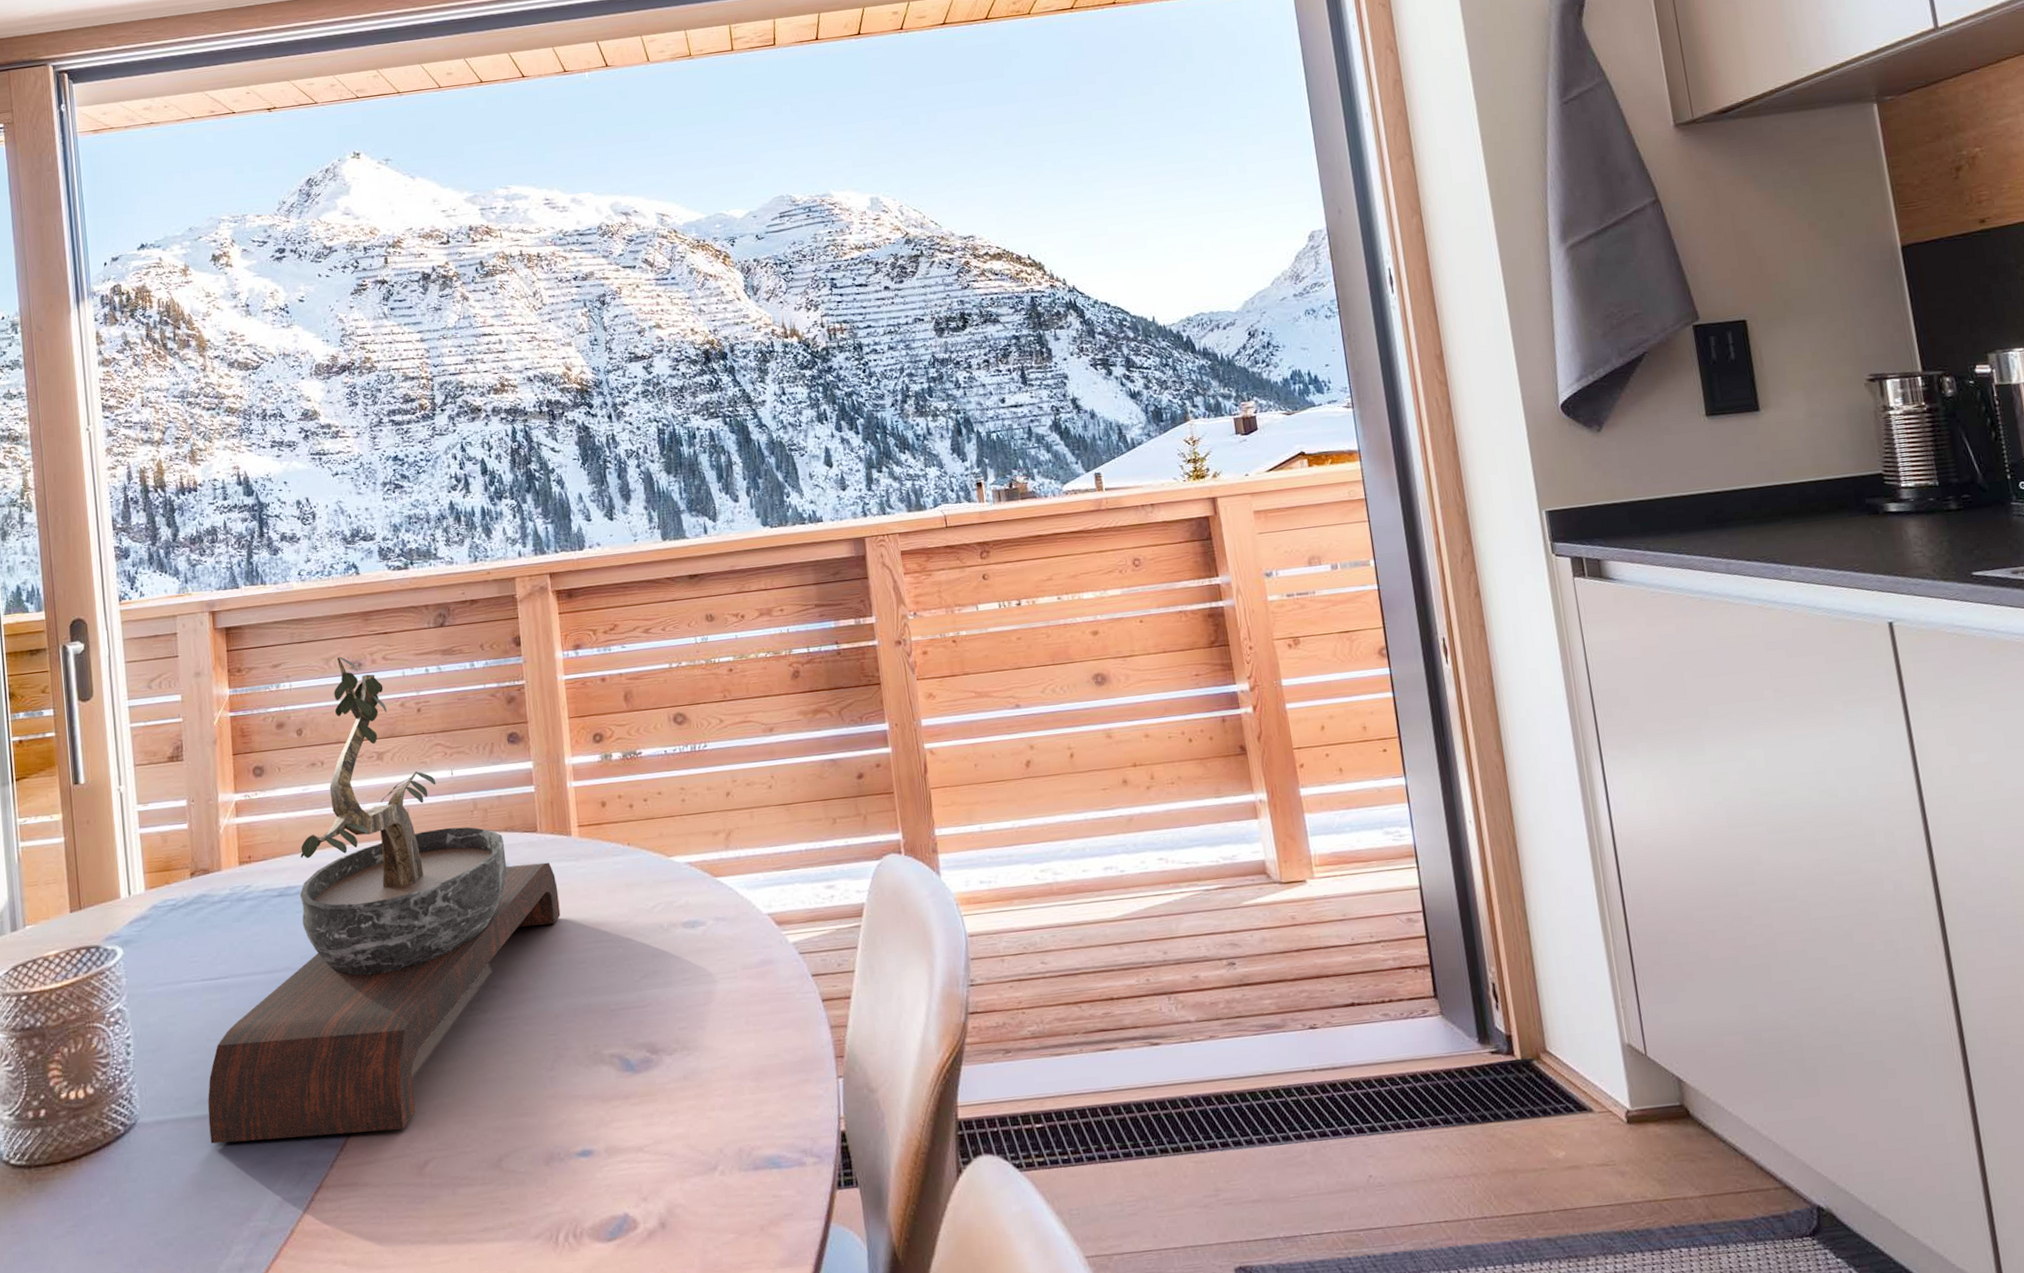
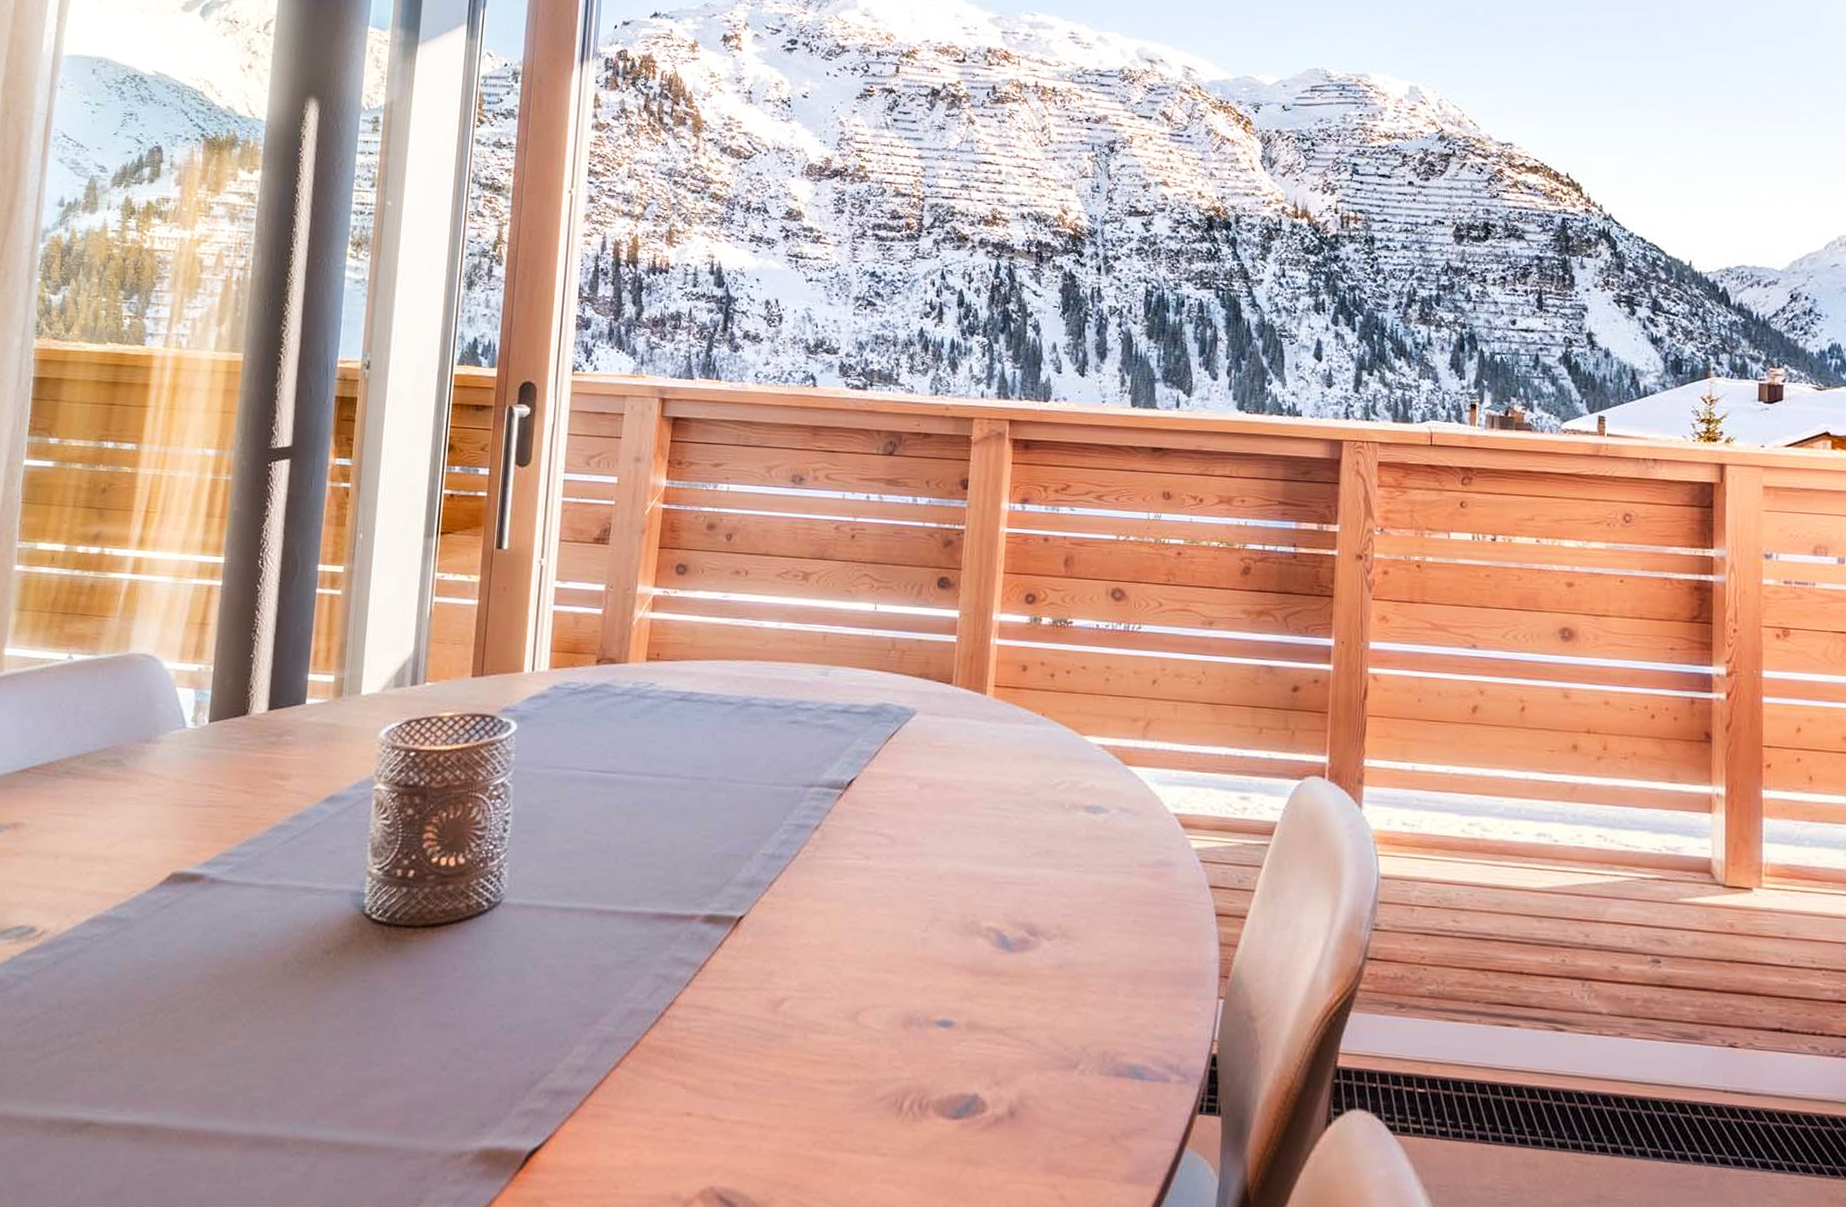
bonsai tree: present [207,657,561,1144] -> none [571,467,963,961]

